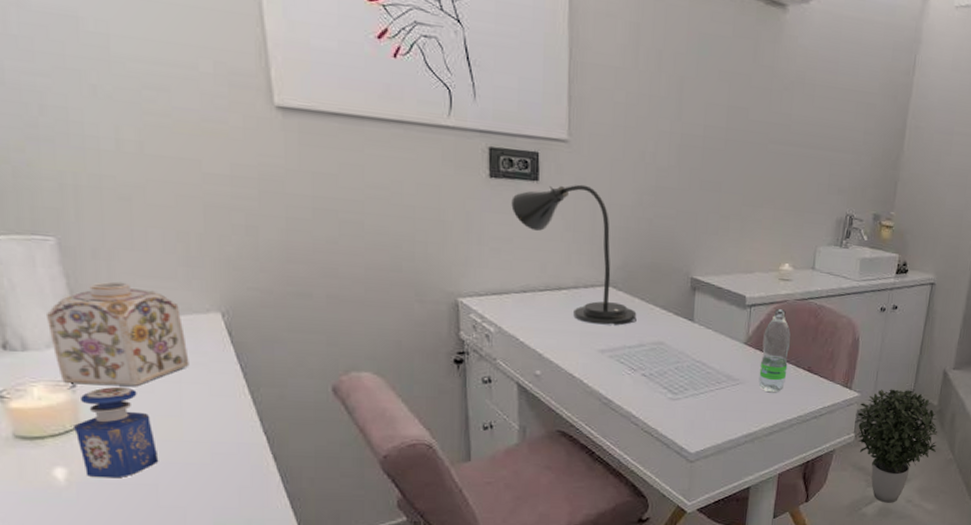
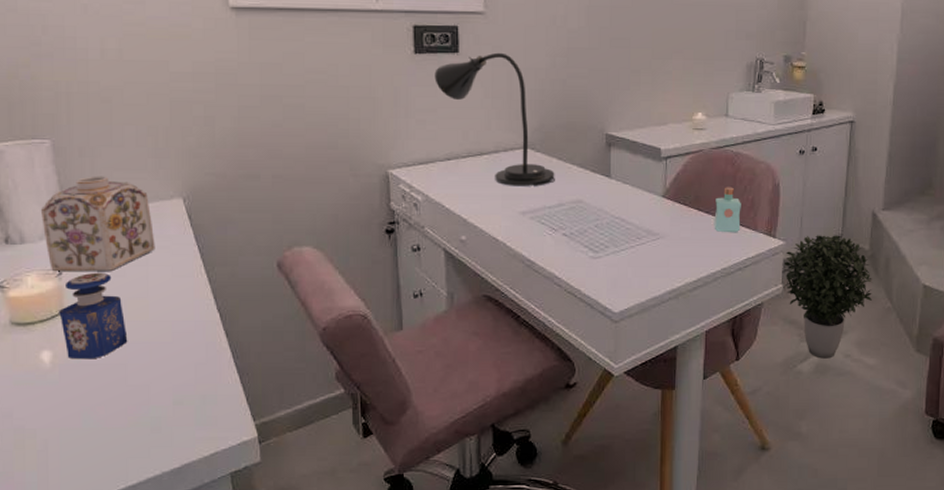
bottle: present [758,309,792,393] -> none [679,159,709,246]
perfume: none [793,338,821,382] -> present [714,187,741,232]

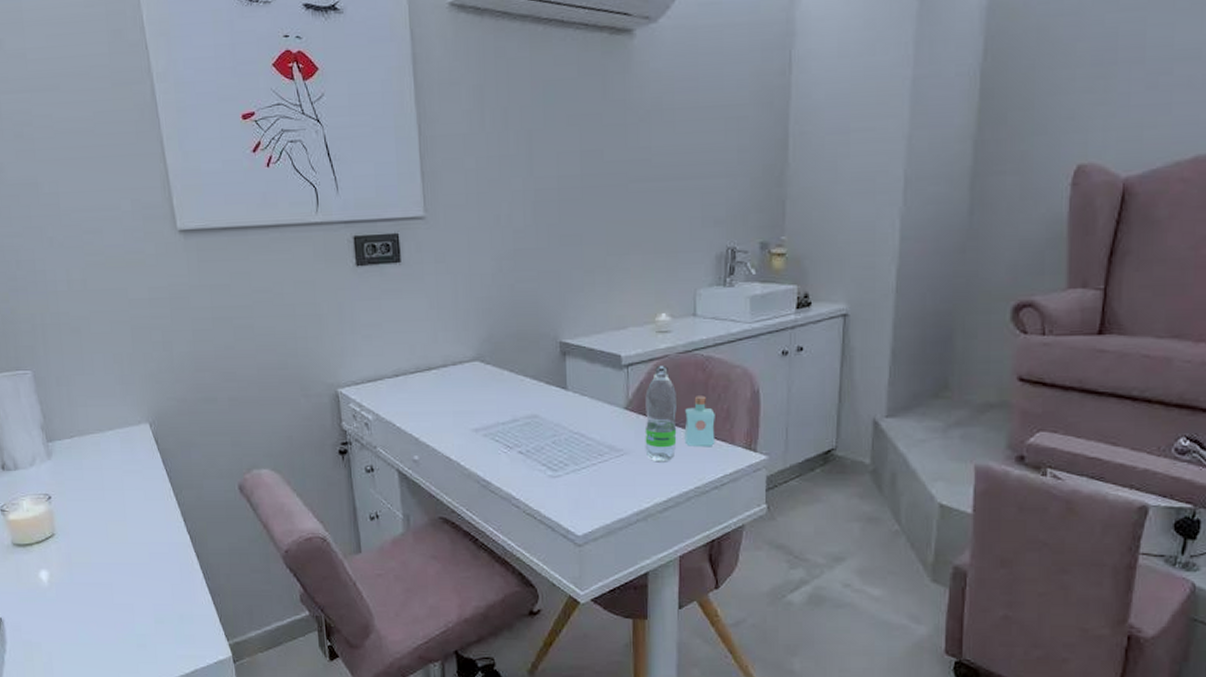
decorative jar: present [40,176,155,272] -> none [28,403,129,496]
perfume bottle: present [59,272,128,360] -> none [51,496,112,579]
desk lamp: present [434,52,555,186] -> none [377,259,508,402]
bottle: none [679,159,709,246] -> present [645,366,678,462]
potted plant: present [783,235,872,359] -> none [767,447,875,588]

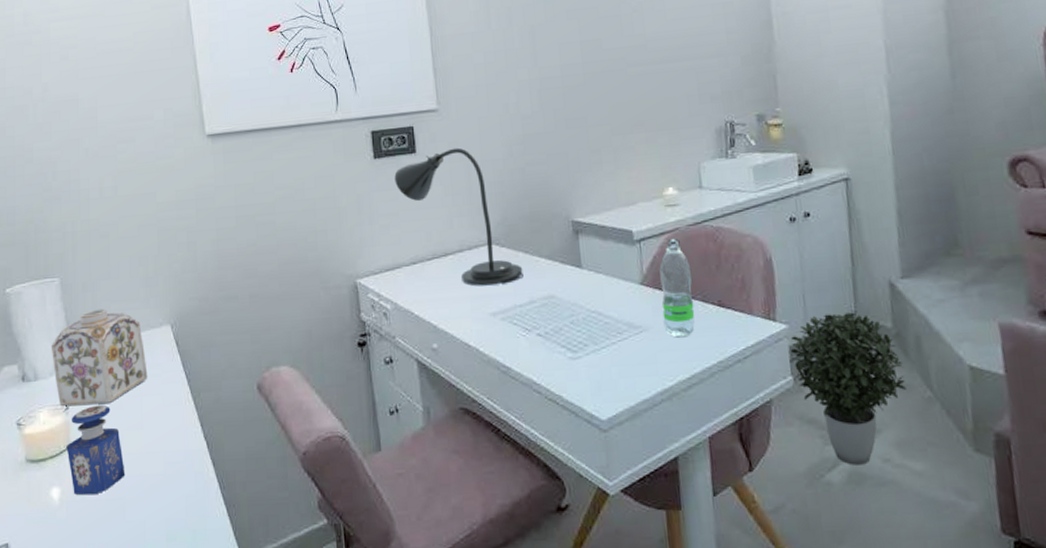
decorative jar: none [28,403,129,496] -> present [51,308,148,407]
perfume bottle: none [51,496,112,579] -> present [66,404,126,495]
desk lamp: none [377,259,508,402] -> present [394,147,524,287]
perfume: present [684,395,716,446] -> none [700,266,734,319]
potted plant: none [767,447,875,588] -> present [790,312,906,465]

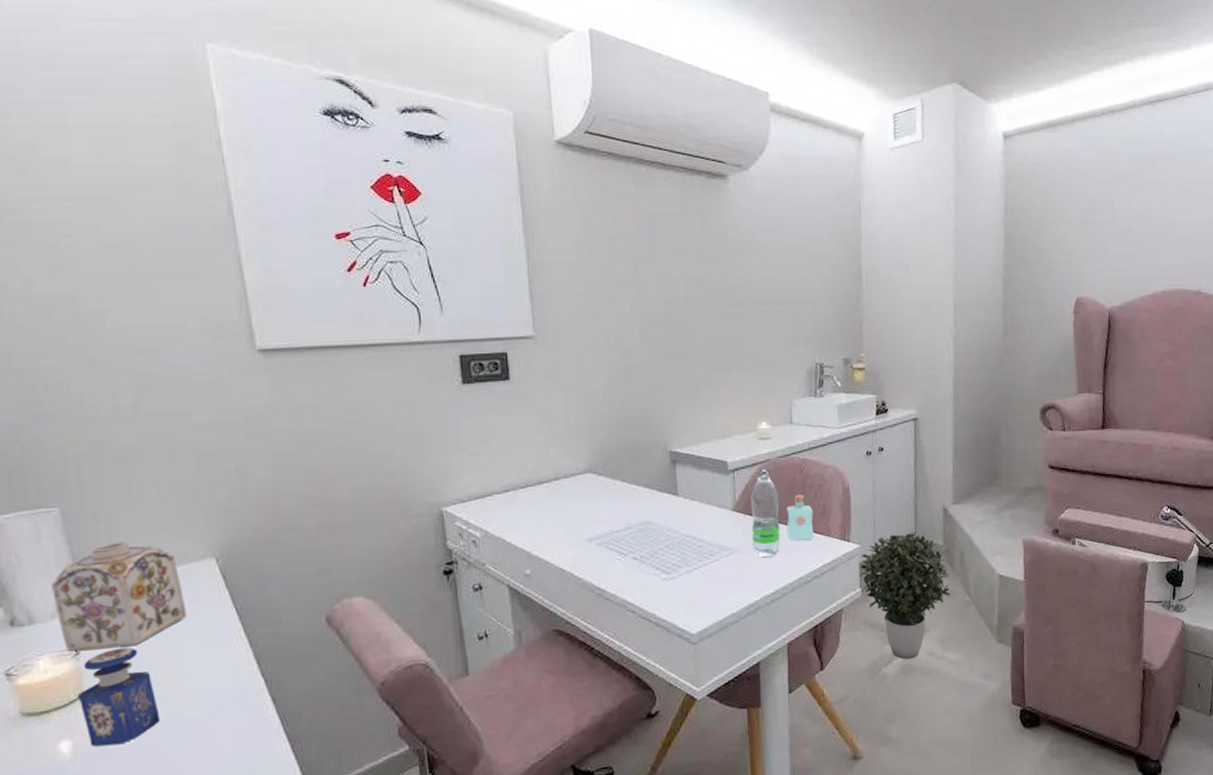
desk lamp: present [394,147,524,287] -> none [485,376,621,514]
perfume: none [700,266,734,319] -> present [786,494,815,541]

